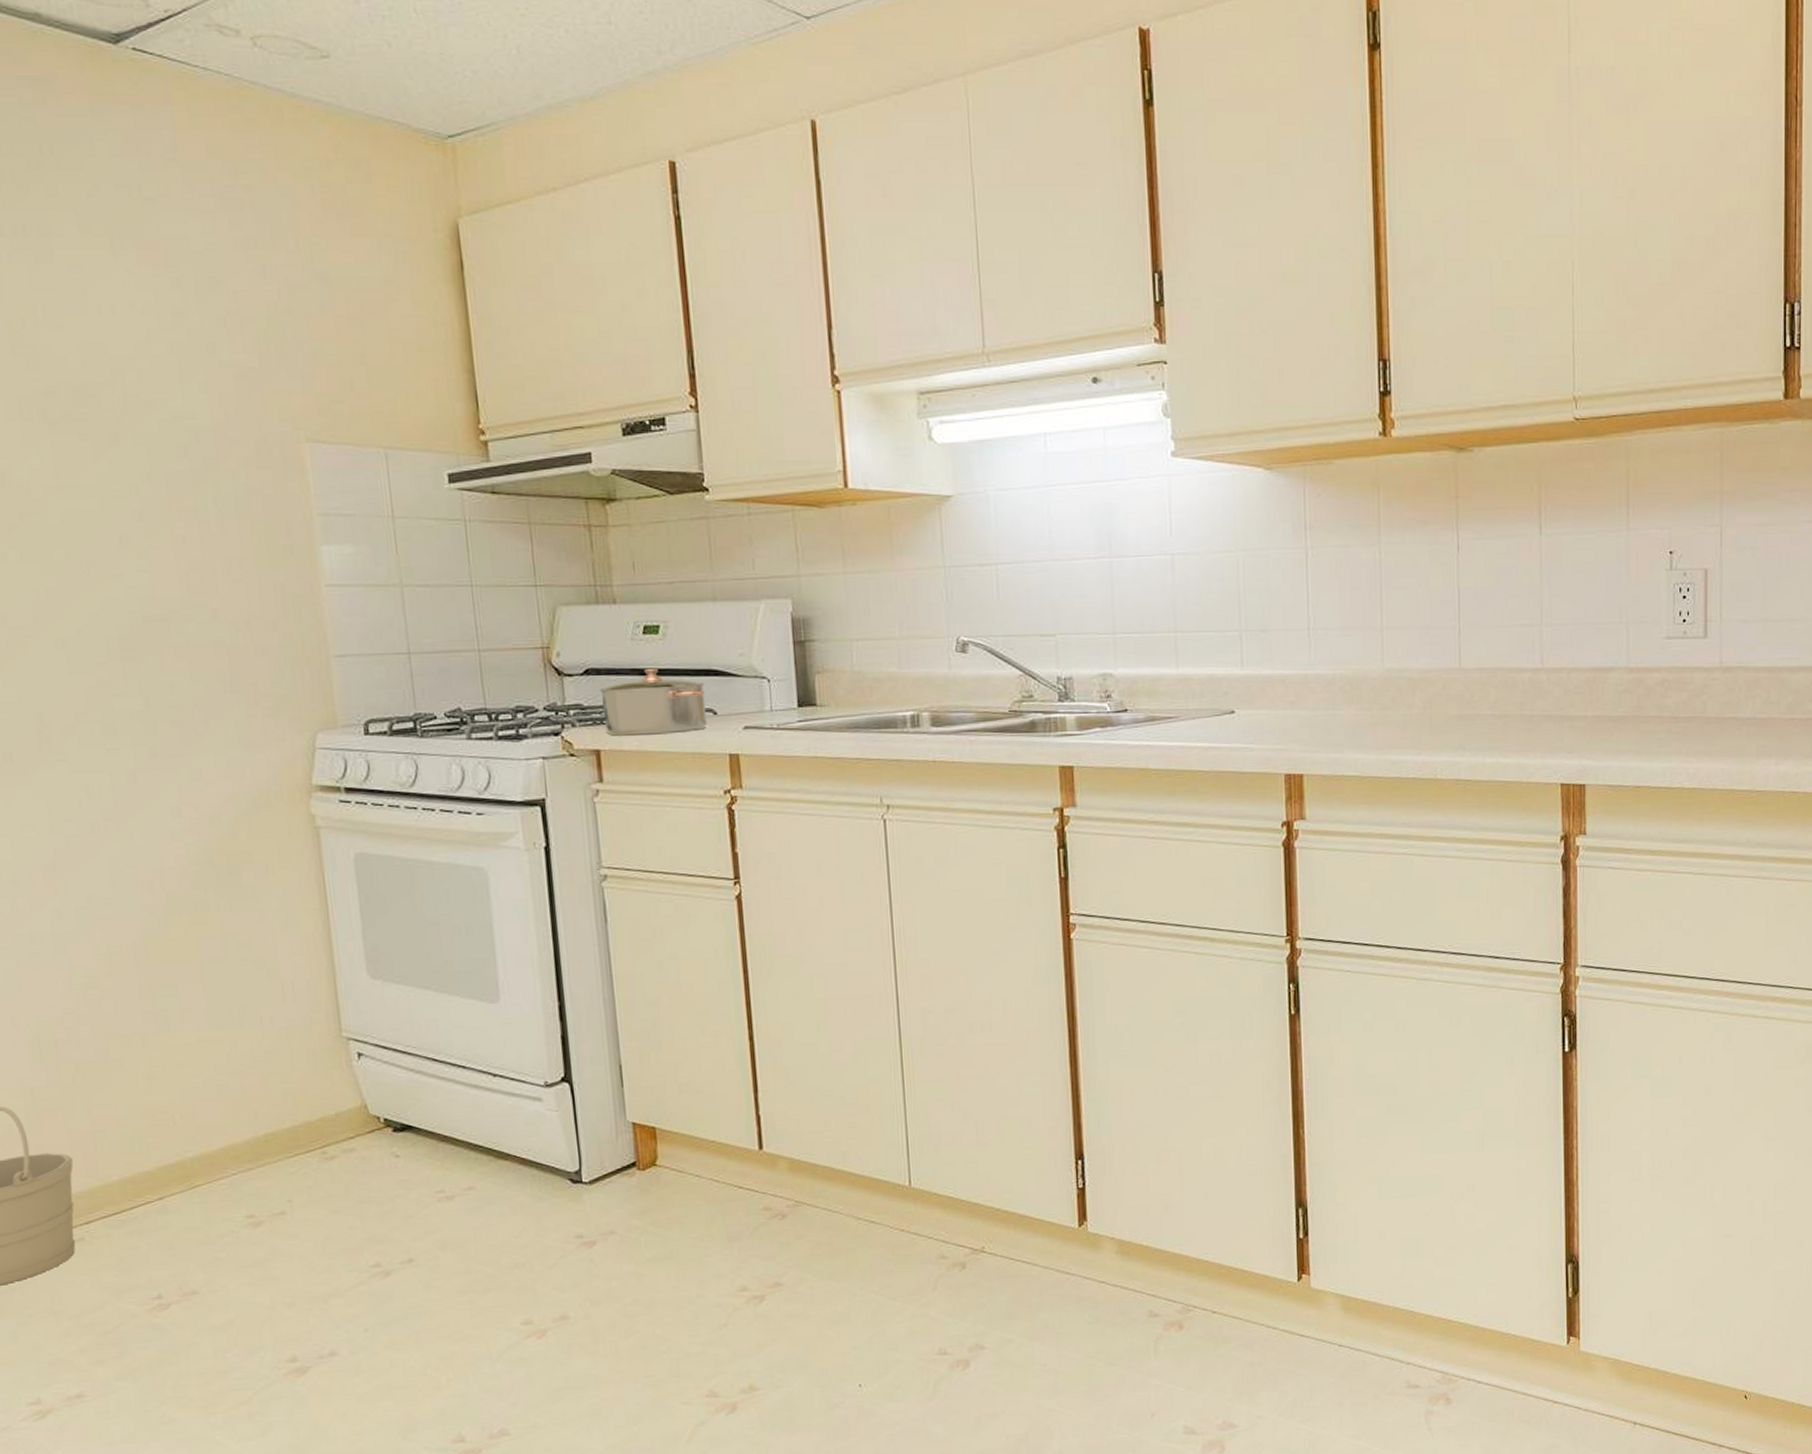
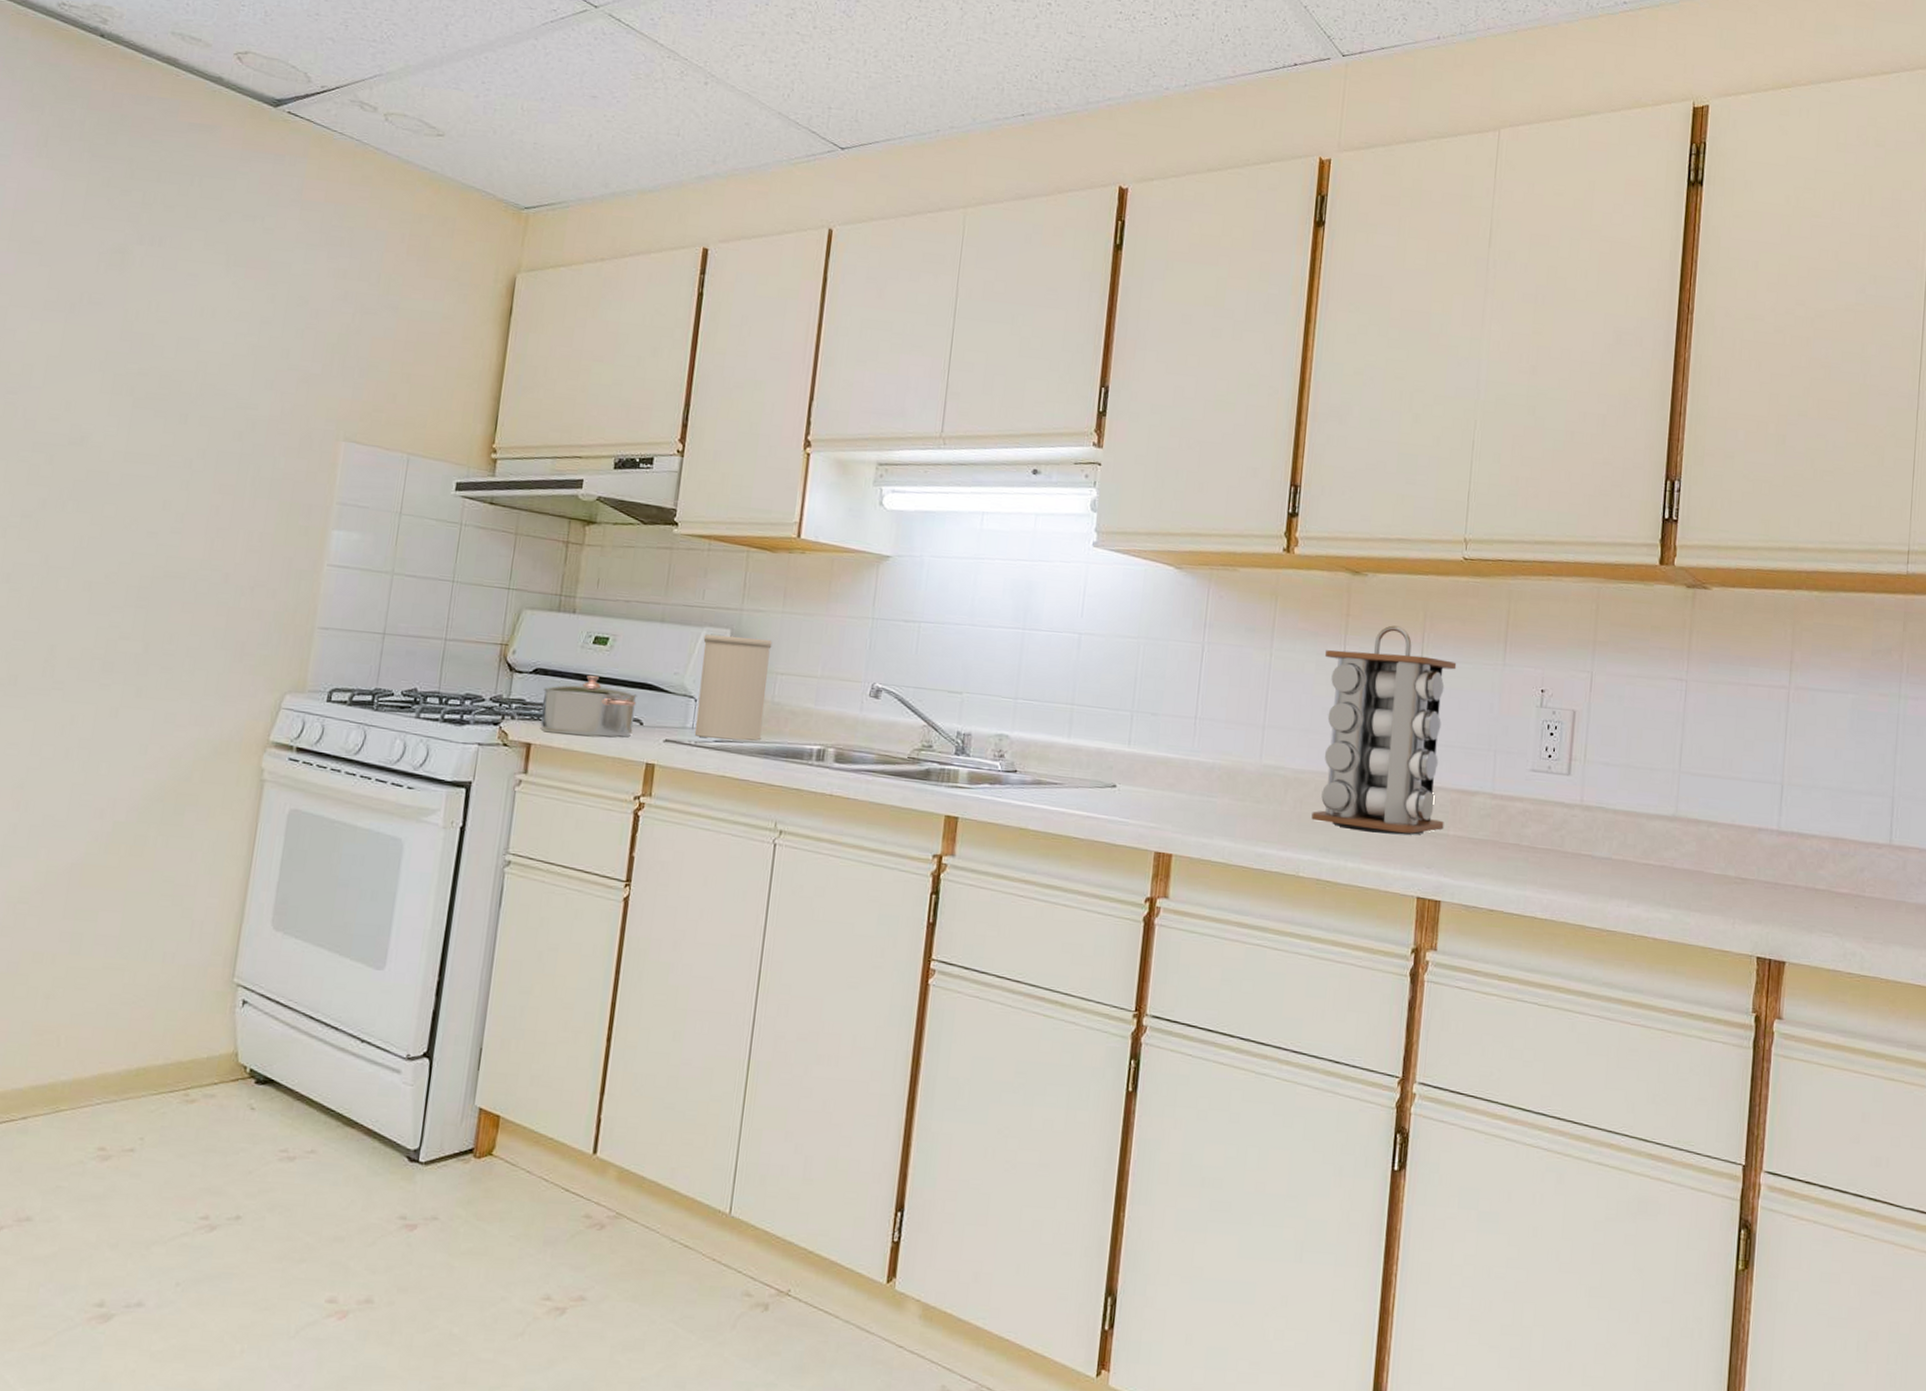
canister: none [763,604,847,719] -> present [694,634,772,741]
spice rack: none [1438,502,1581,724] -> present [1311,625,1457,835]

